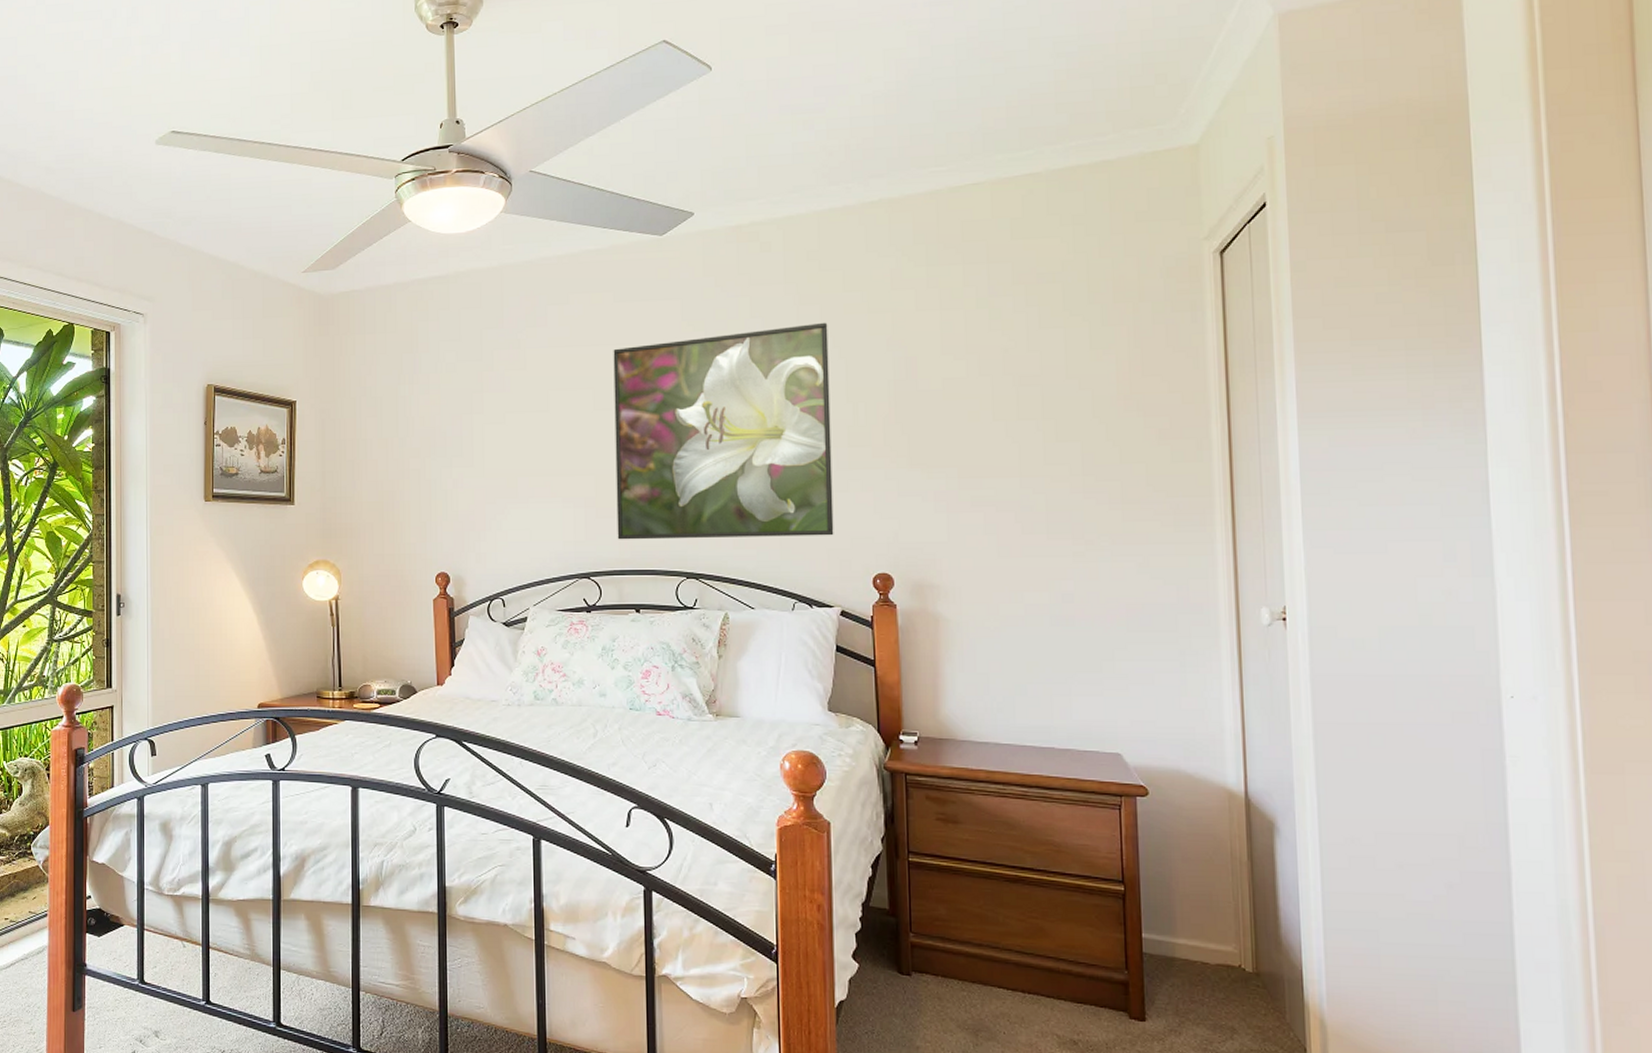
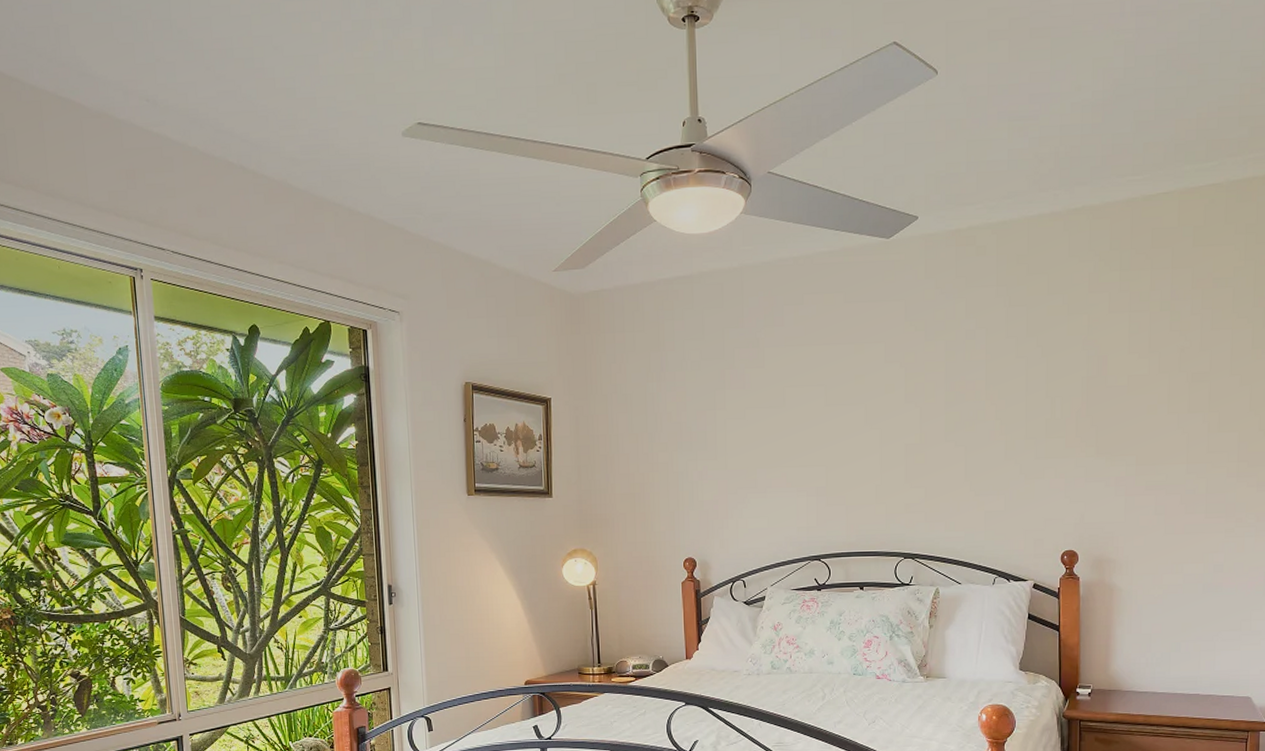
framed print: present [613,322,834,540] -> none [843,323,1033,525]

